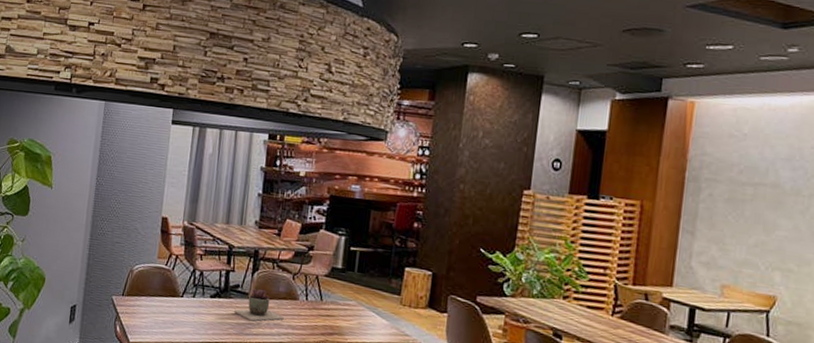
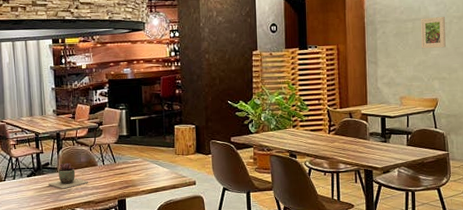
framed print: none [762,184,803,229] -> present [421,16,446,49]

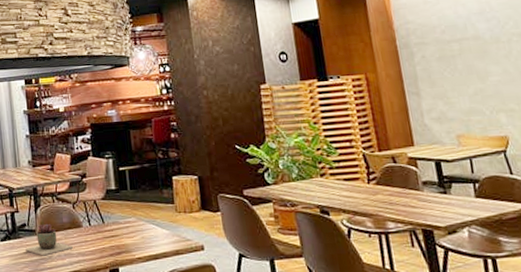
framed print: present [421,16,446,49] -> none [469,34,508,75]

